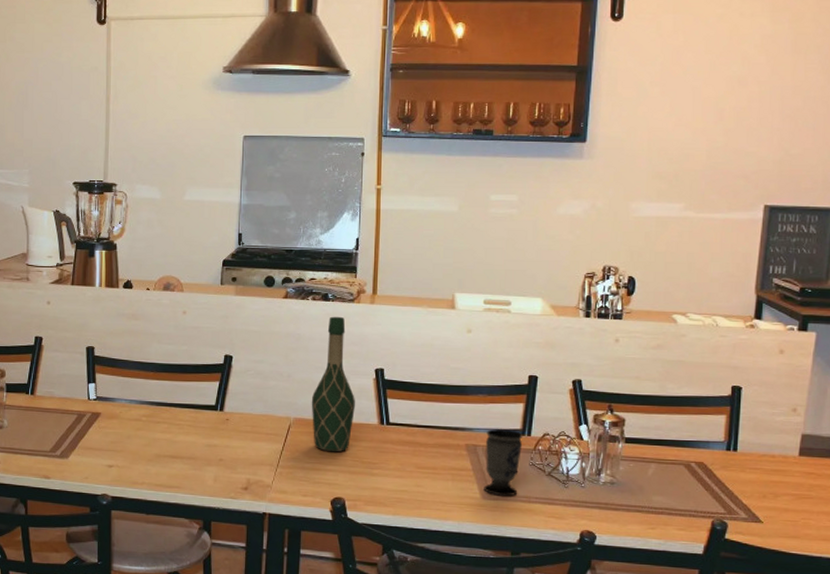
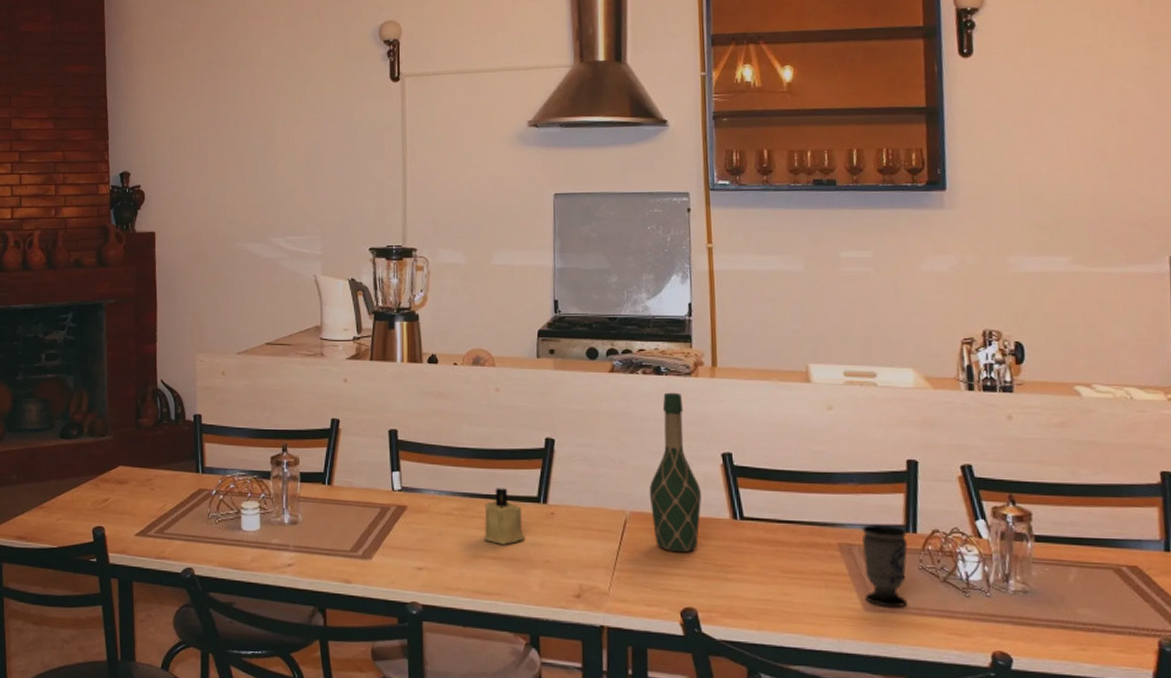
candle: none [167,398,203,446] -> present [484,488,526,545]

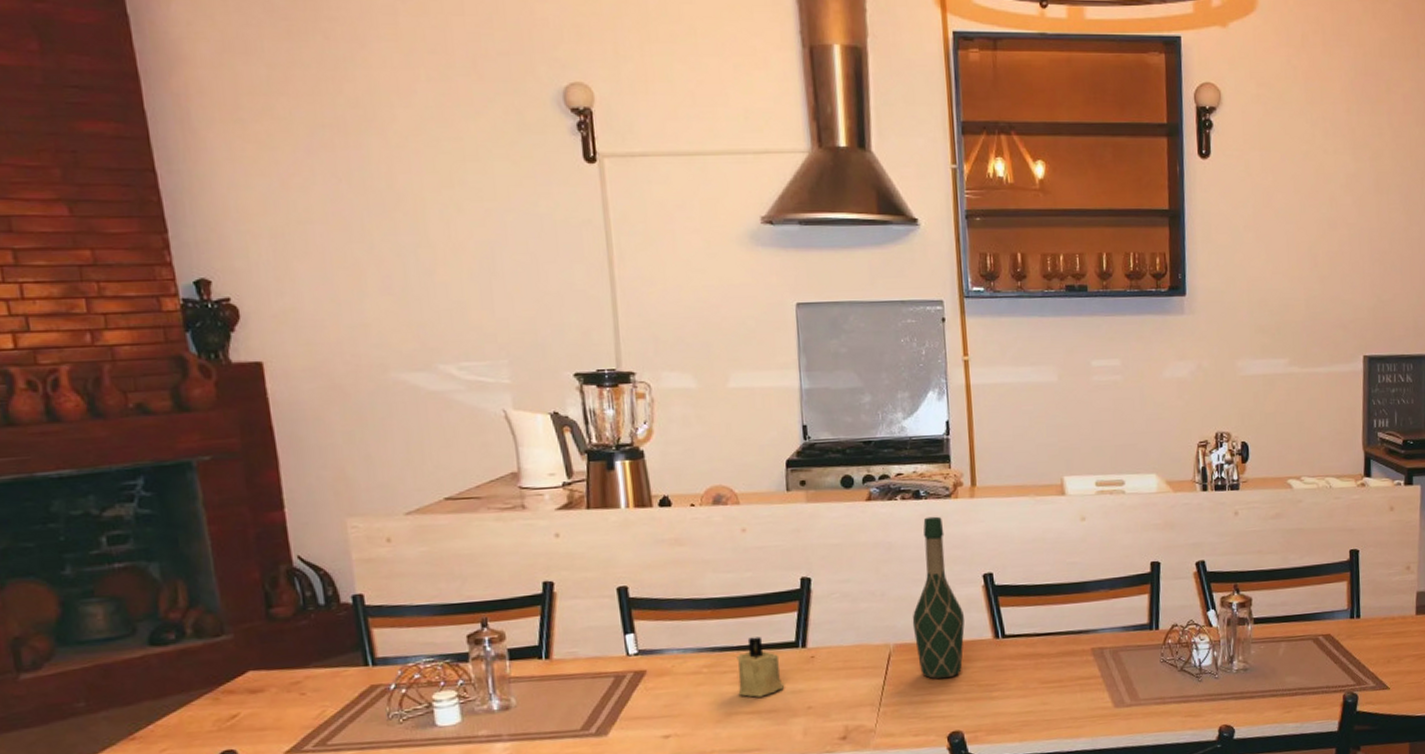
cup: present [861,525,908,608] -> none [1112,625,1152,701]

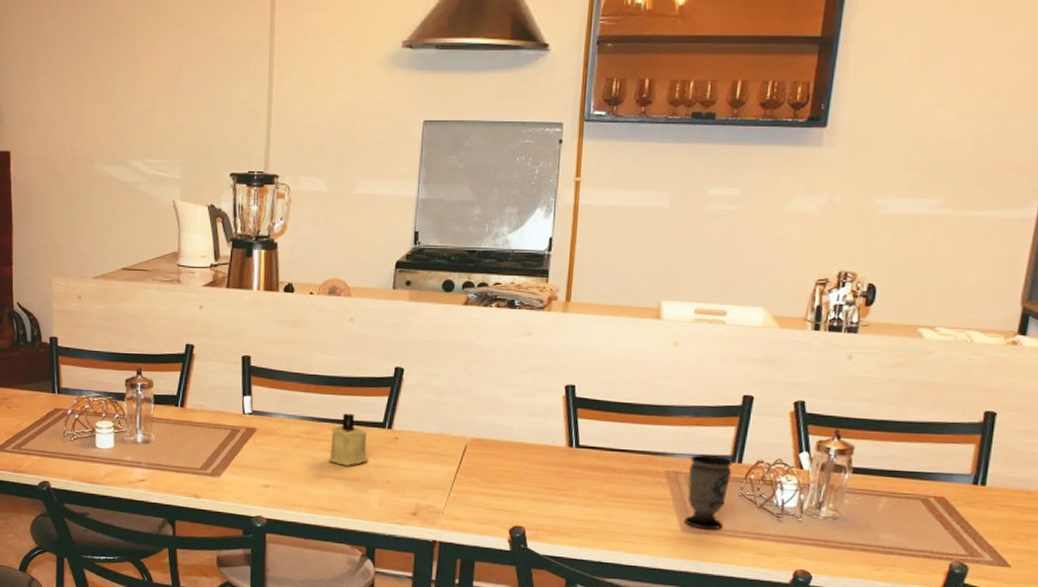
wine bottle: present [912,516,965,679] -> none [490,325,541,477]
cup: none [1112,625,1152,701] -> present [684,455,733,530]

